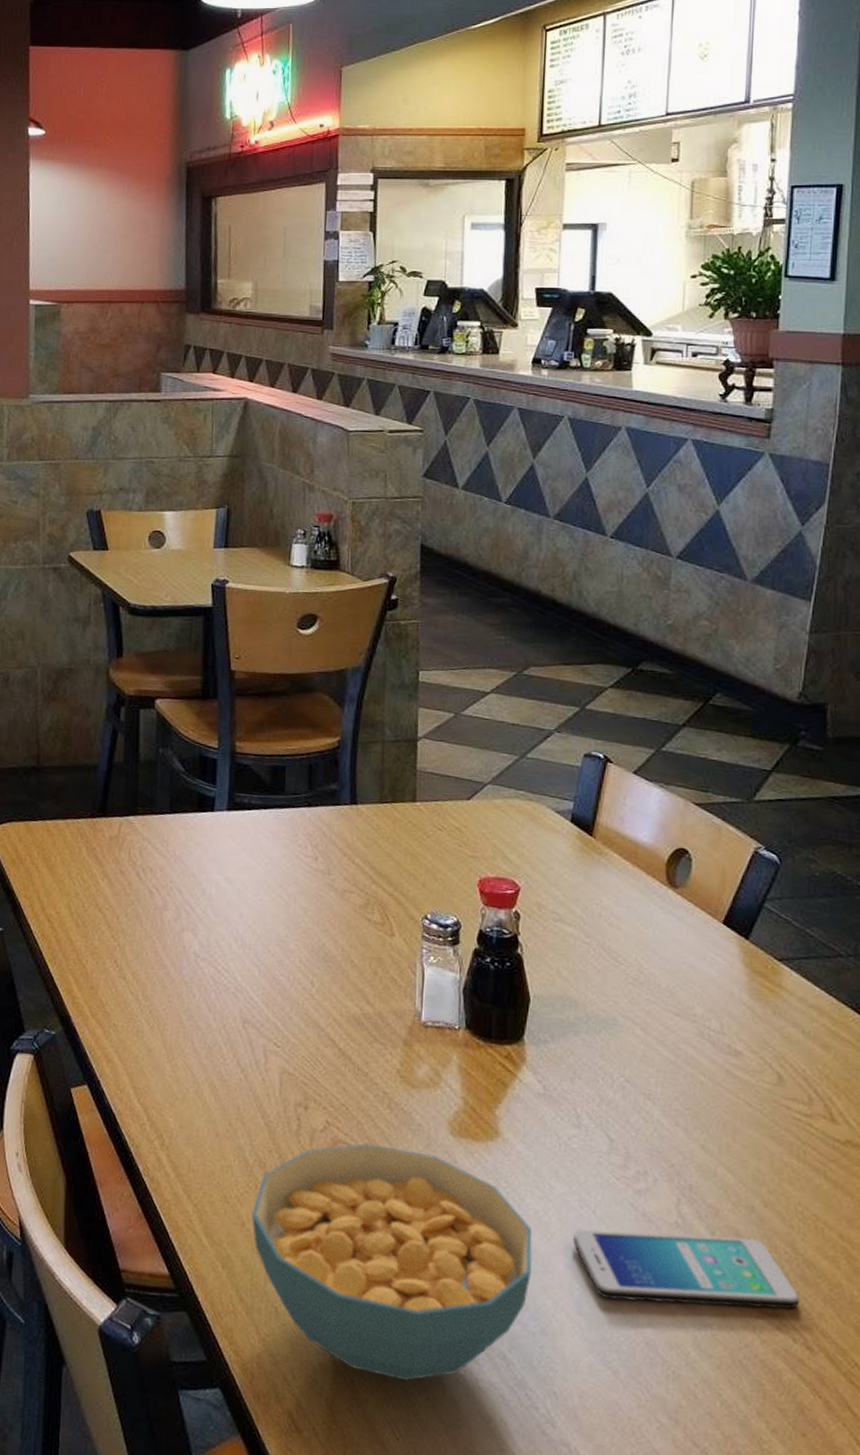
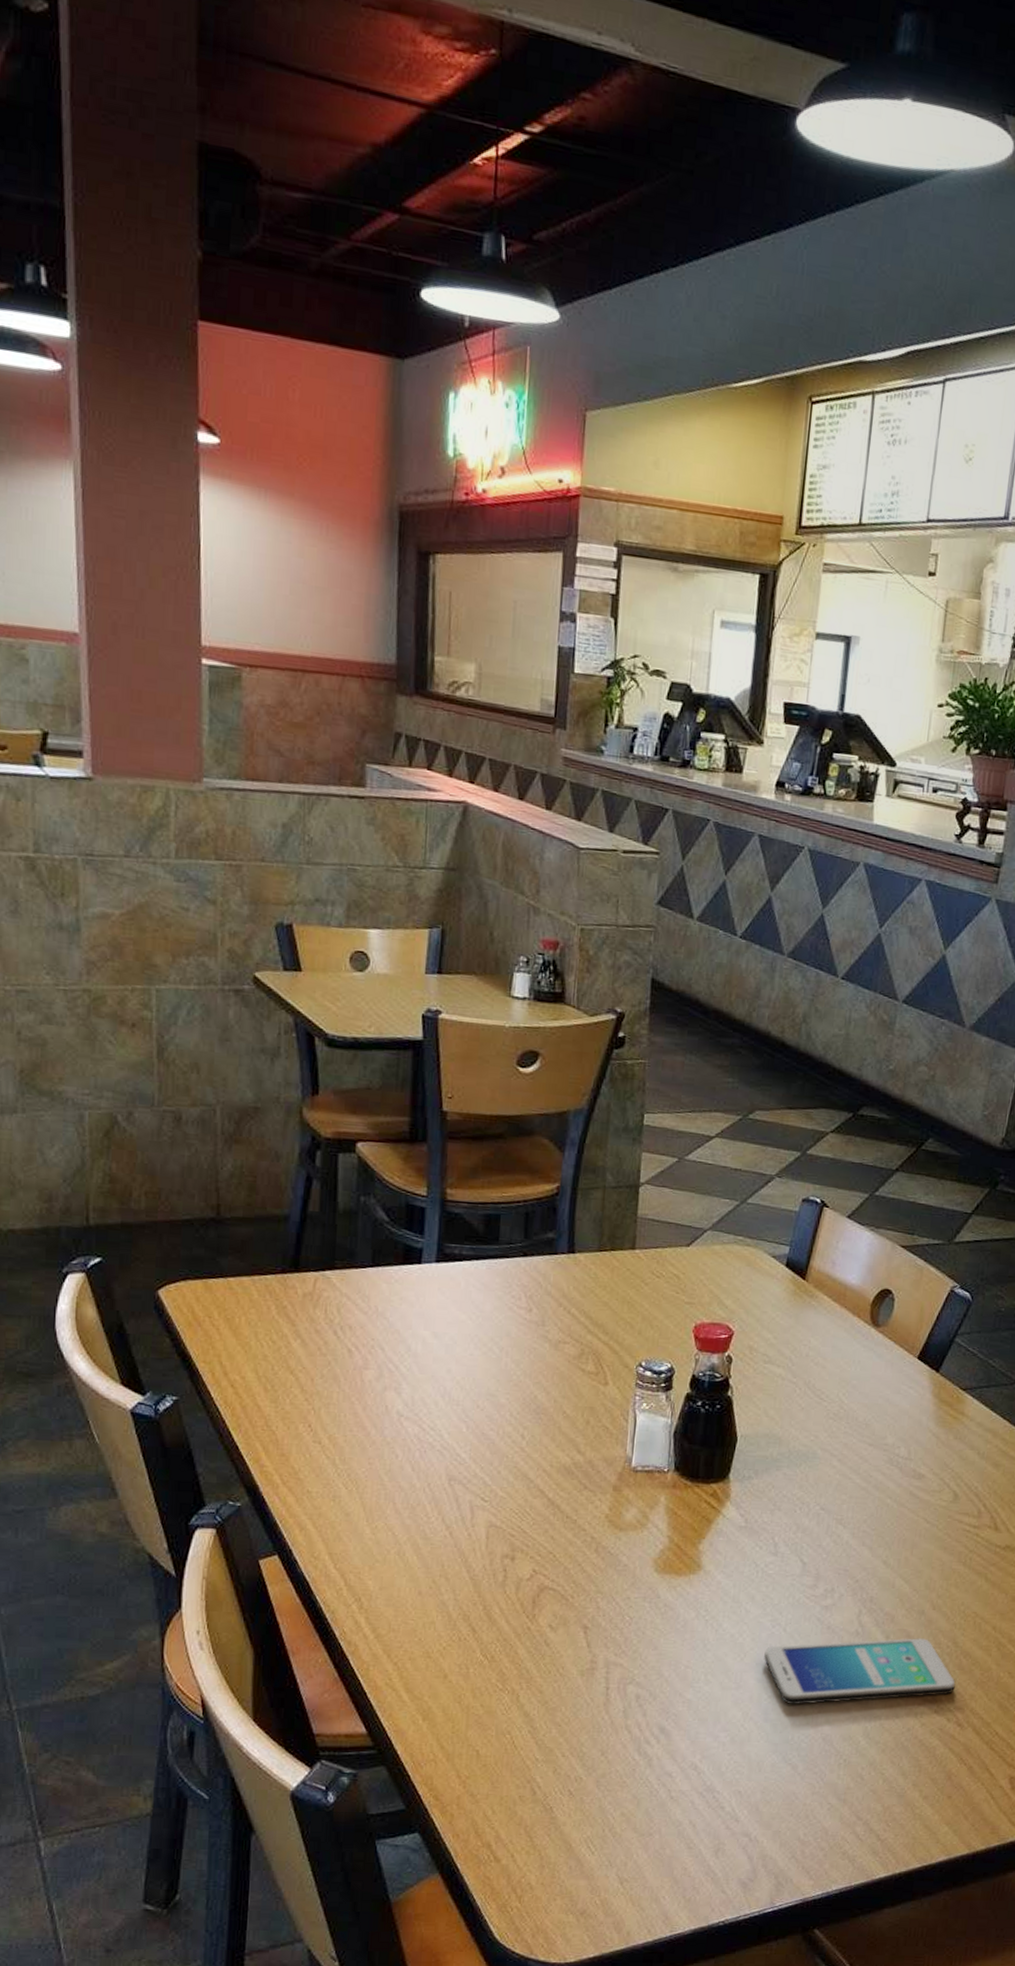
cereal bowl: present [251,1143,533,1382] -> none [453,1587,727,1801]

